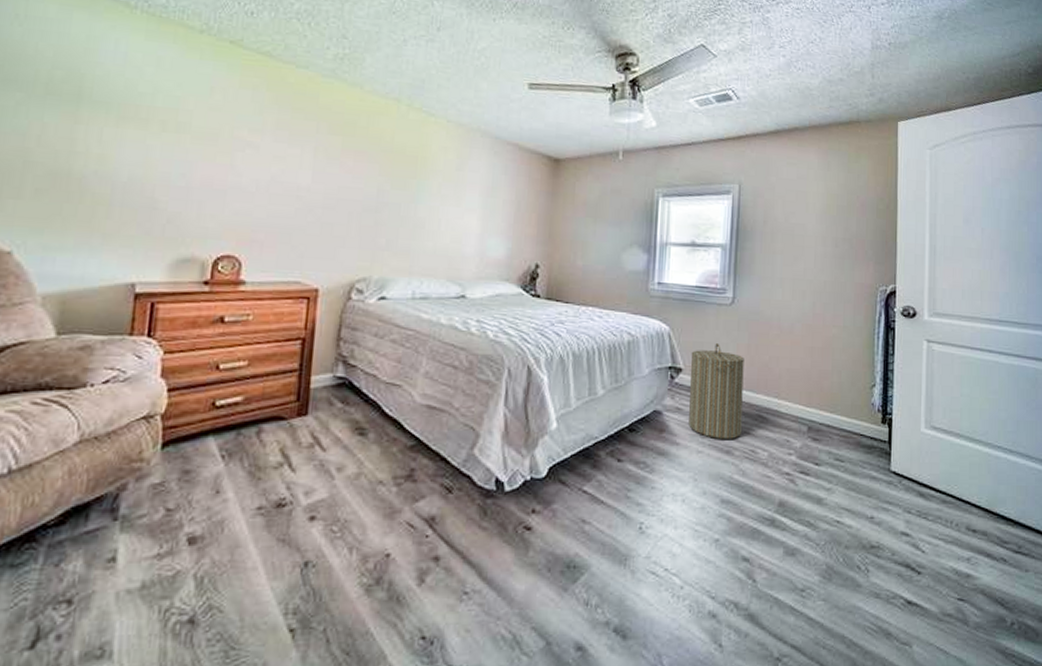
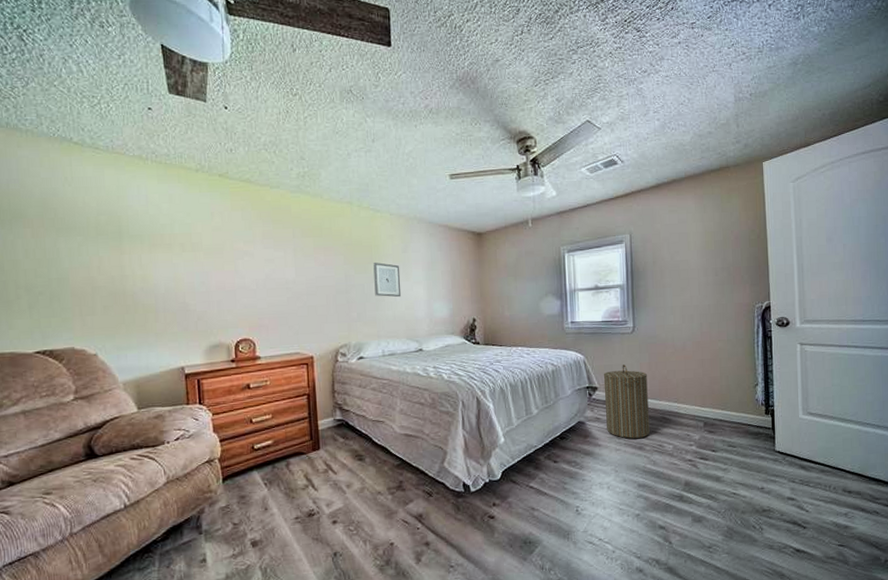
wall art: none [413,178,451,226] -> present [373,262,402,298]

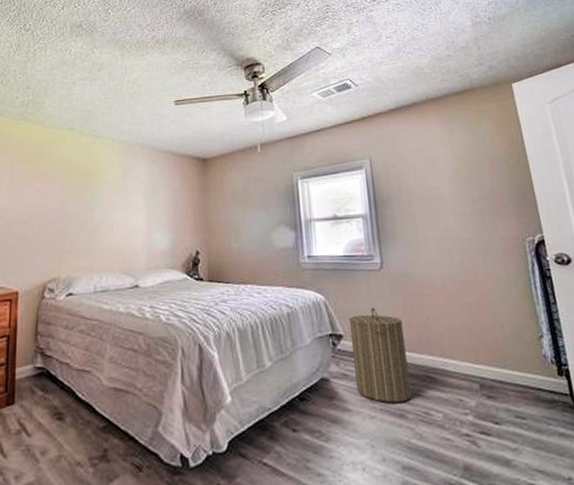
wall art: present [373,262,402,298] -> none [90,190,119,227]

